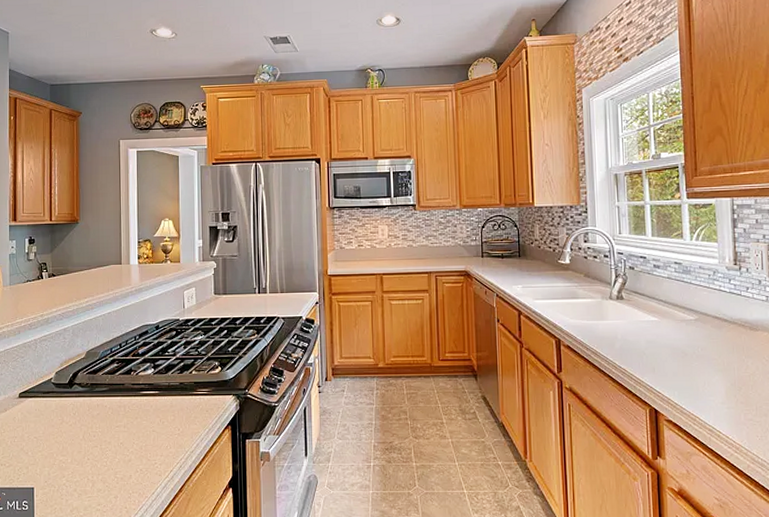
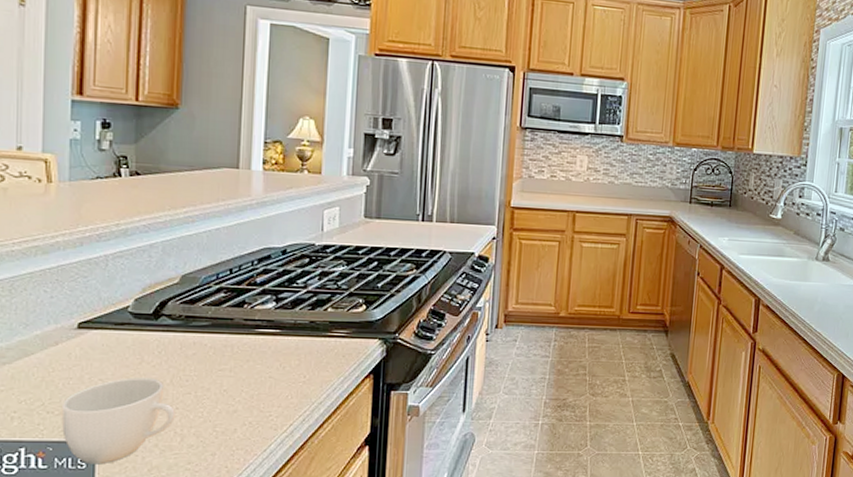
cup: none [10,435,88,506] -> present [61,377,177,465]

